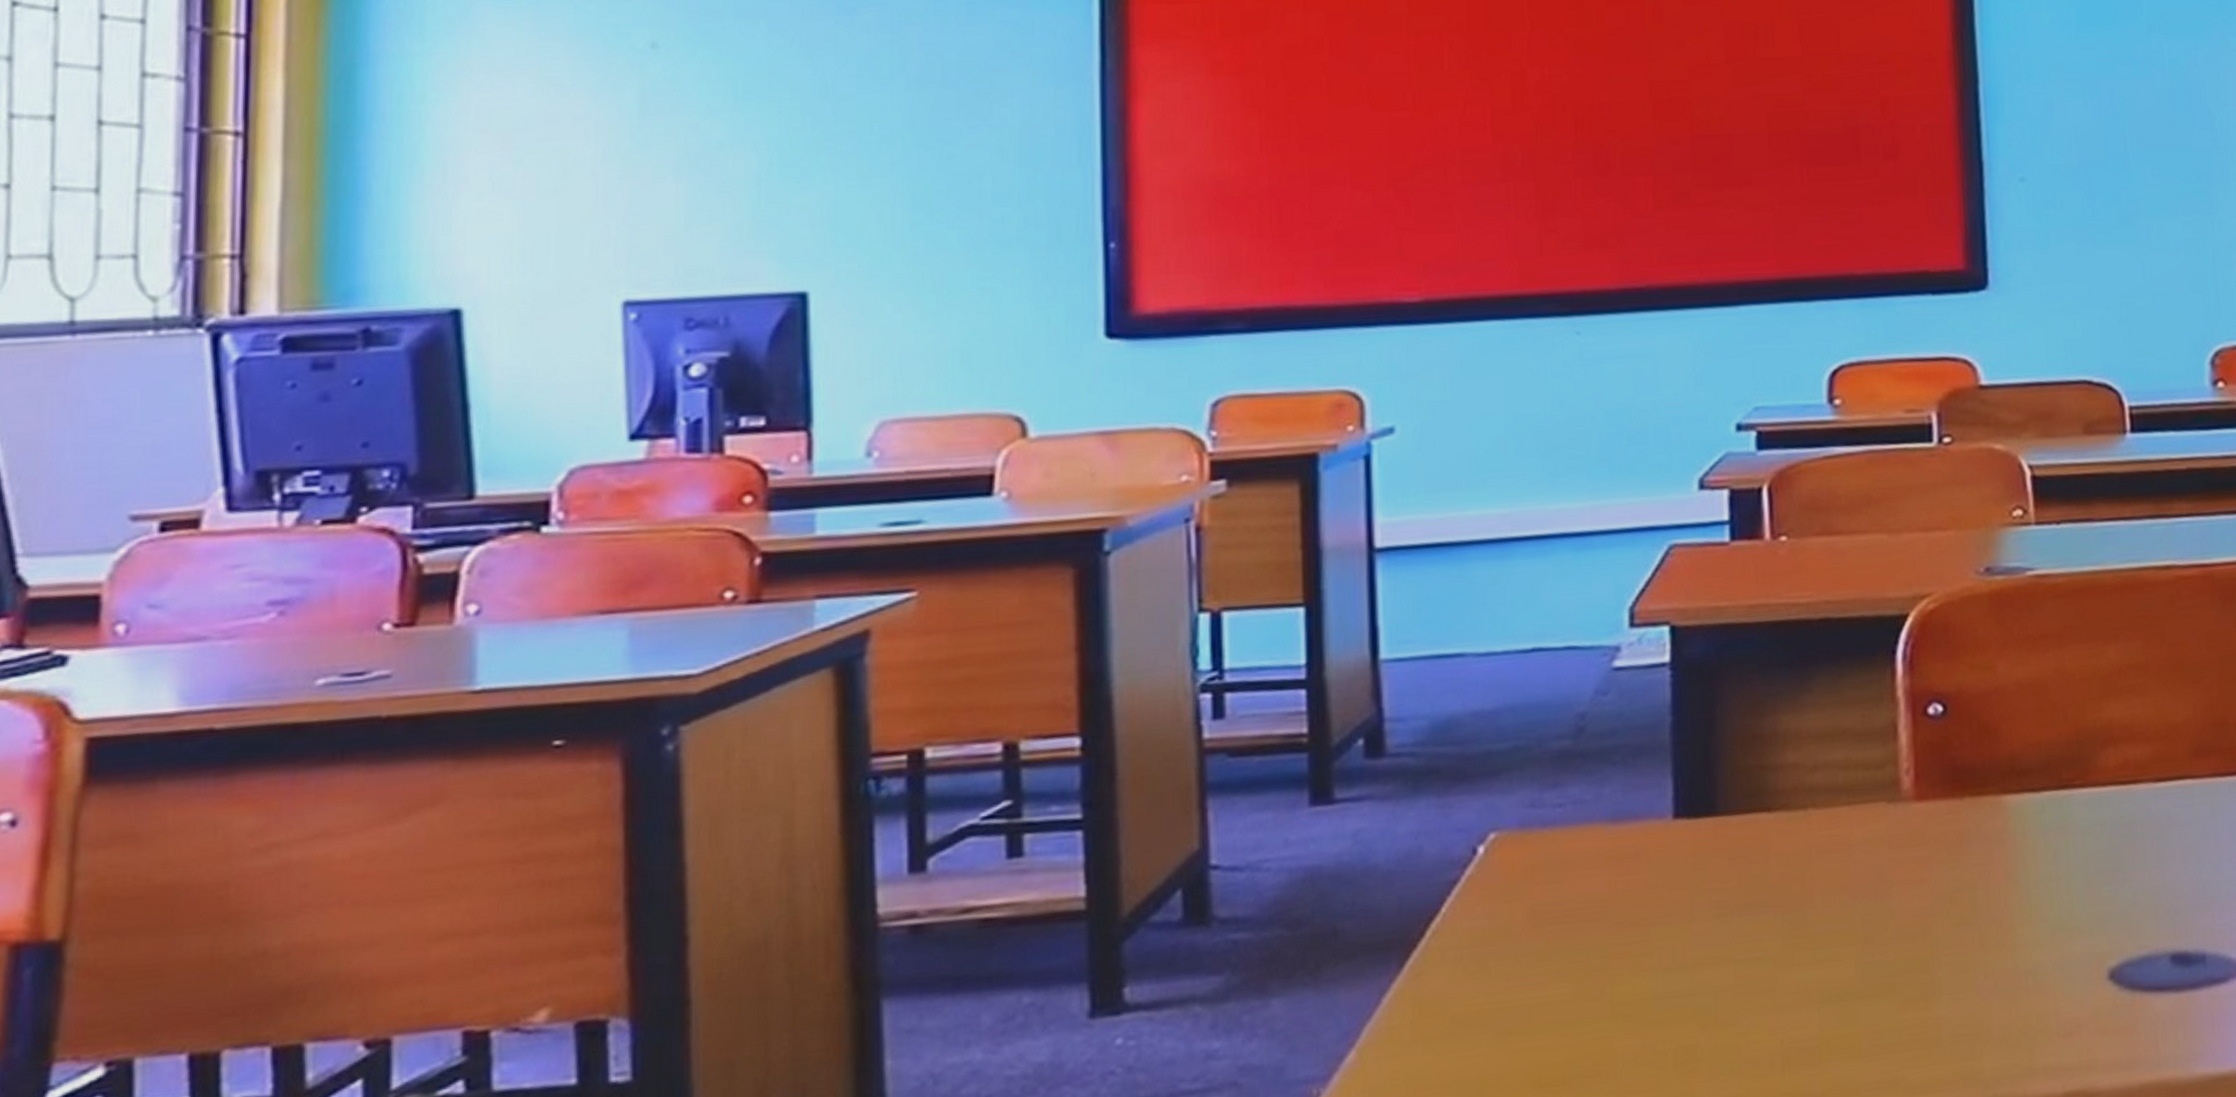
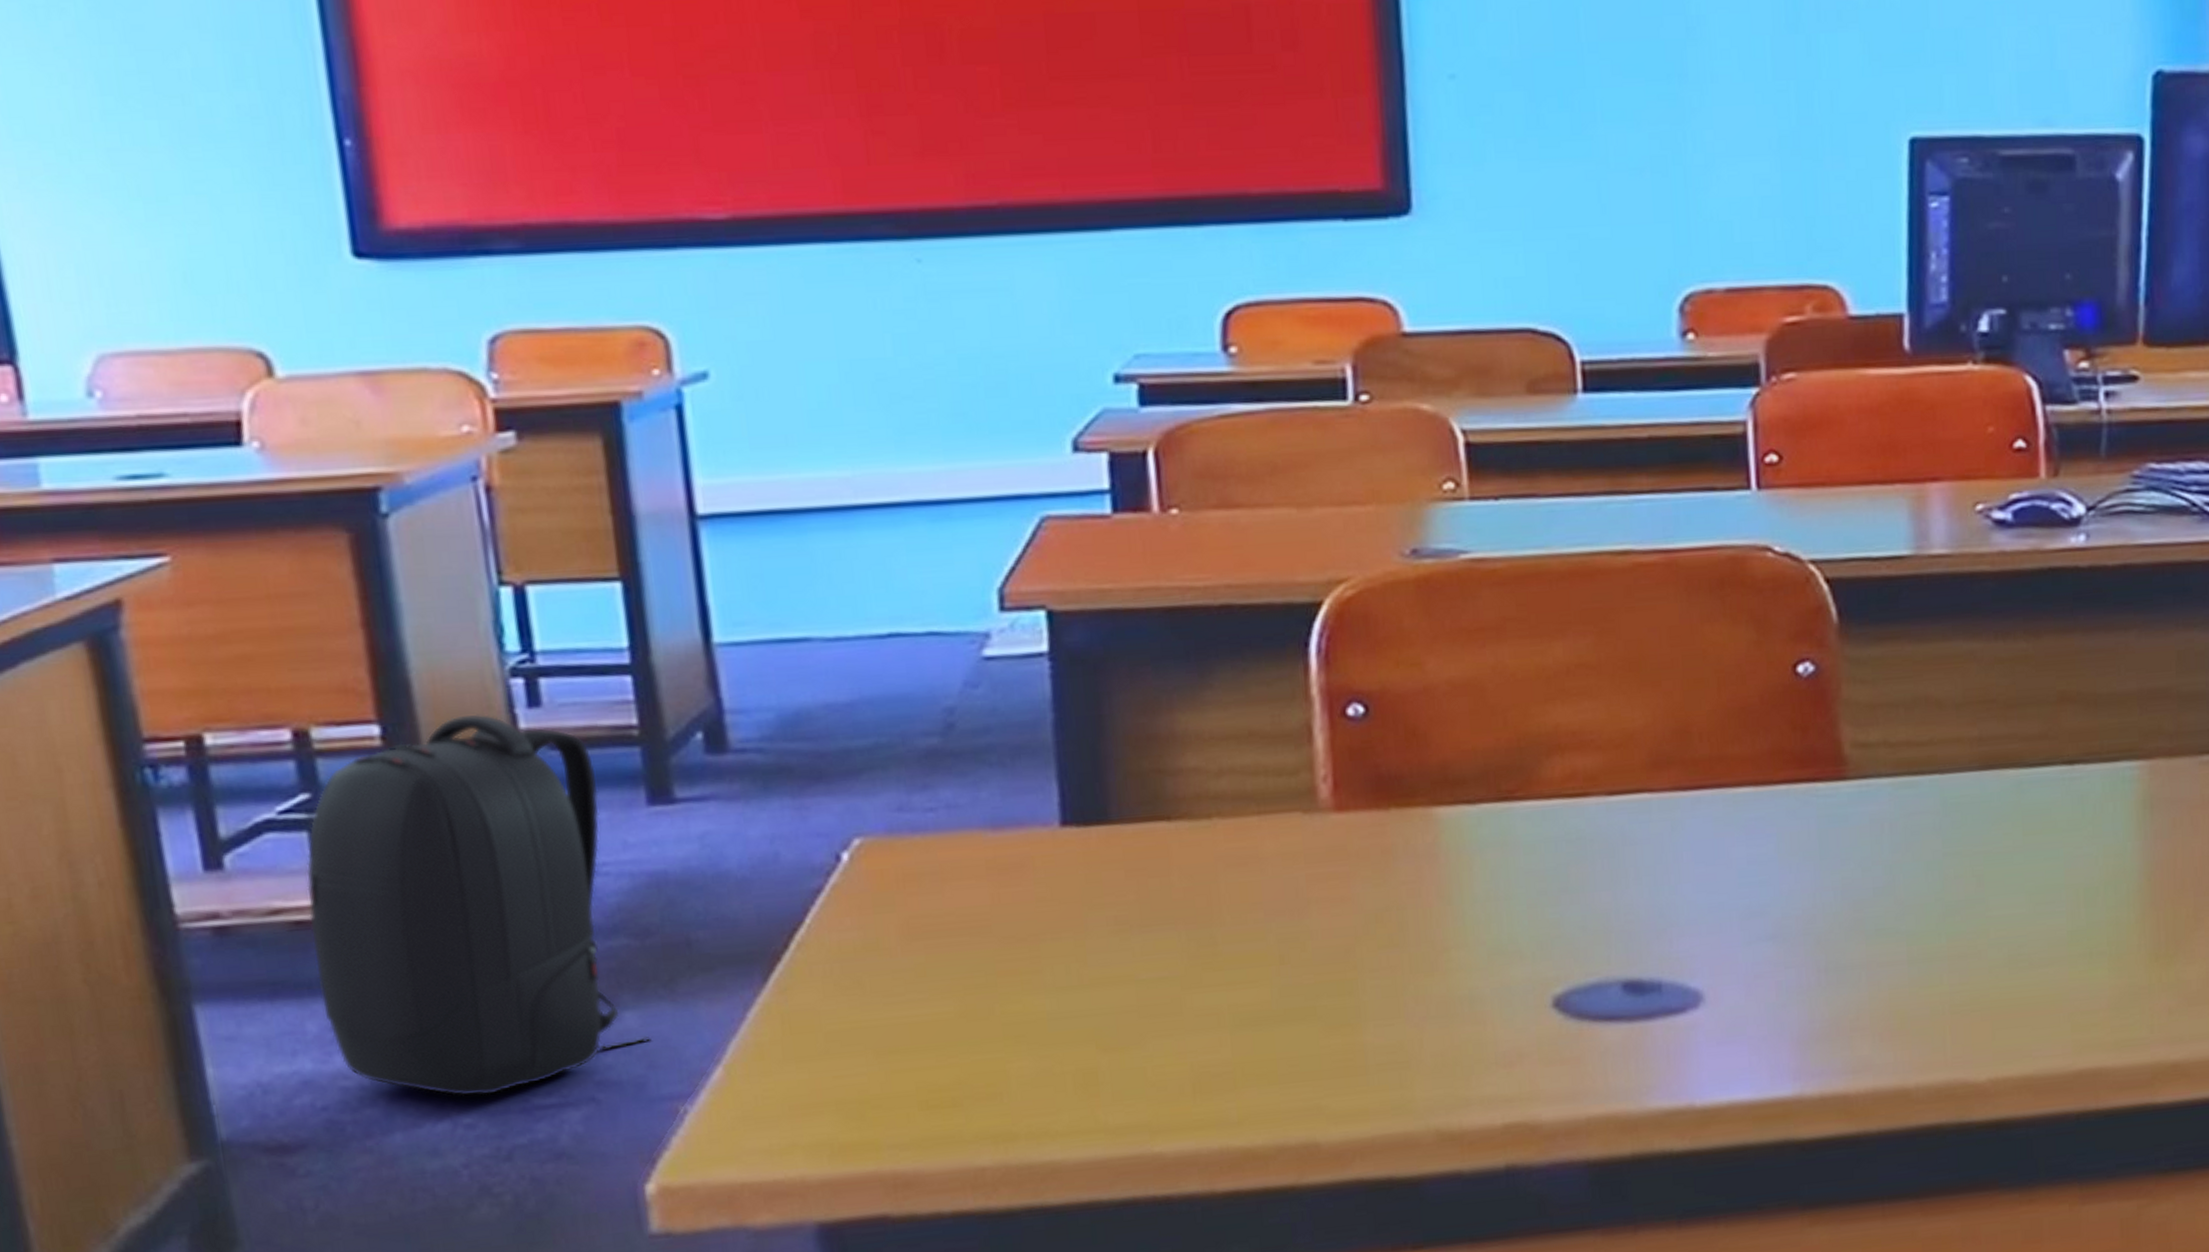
backpack: none [997,726,1294,1083] -> present [306,714,652,1096]

